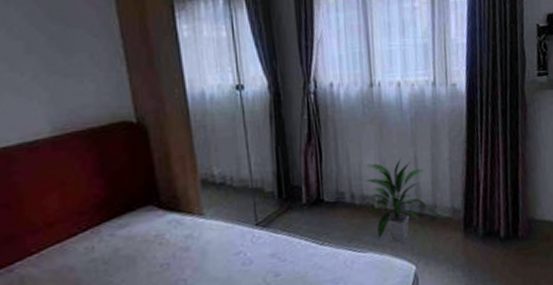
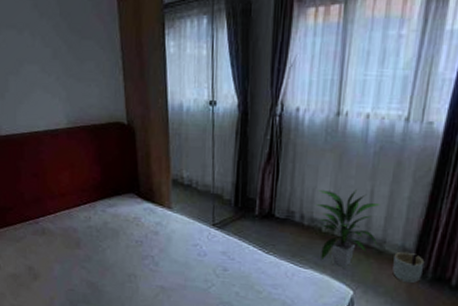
planter: none [446,212,475,245] -> present [392,251,425,284]

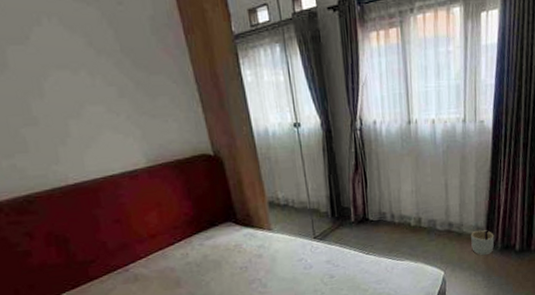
indoor plant: present [316,189,380,270] -> none [402,185,457,255]

